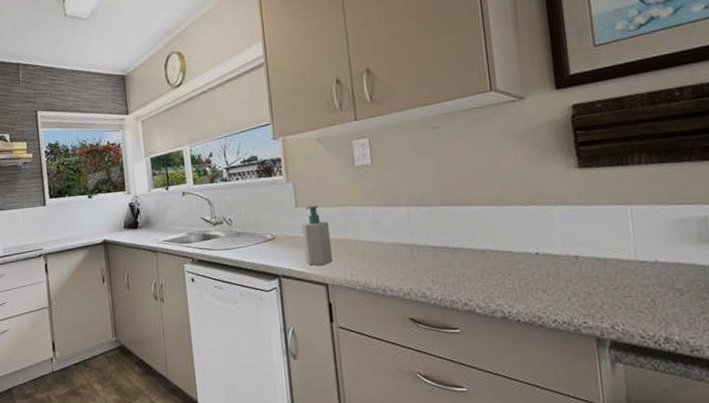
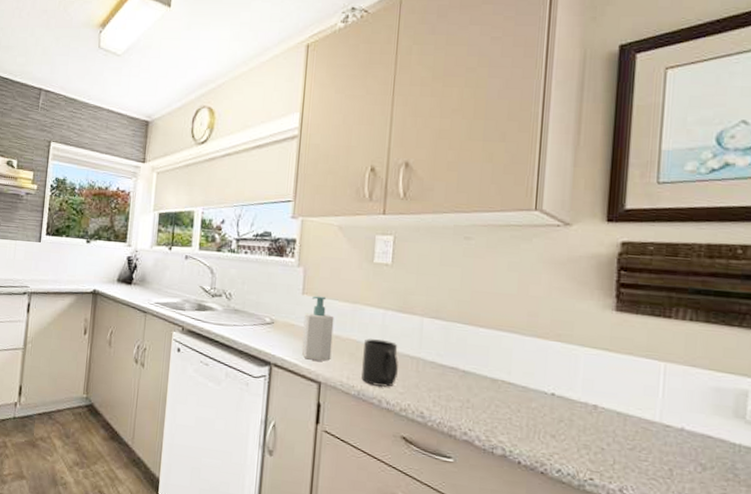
mug: none [360,233,396,277] -> present [361,338,399,387]

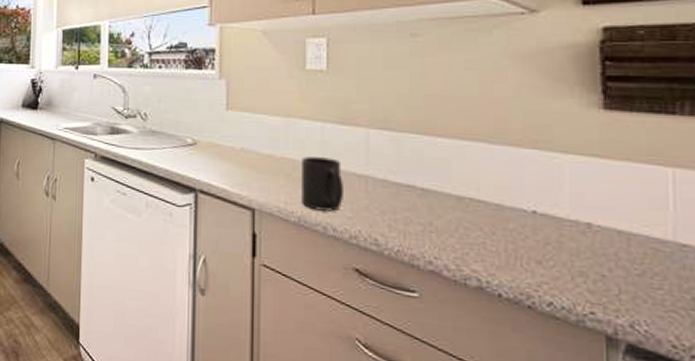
soap bottle: present [301,296,334,362] -> none [230,111,265,185]

